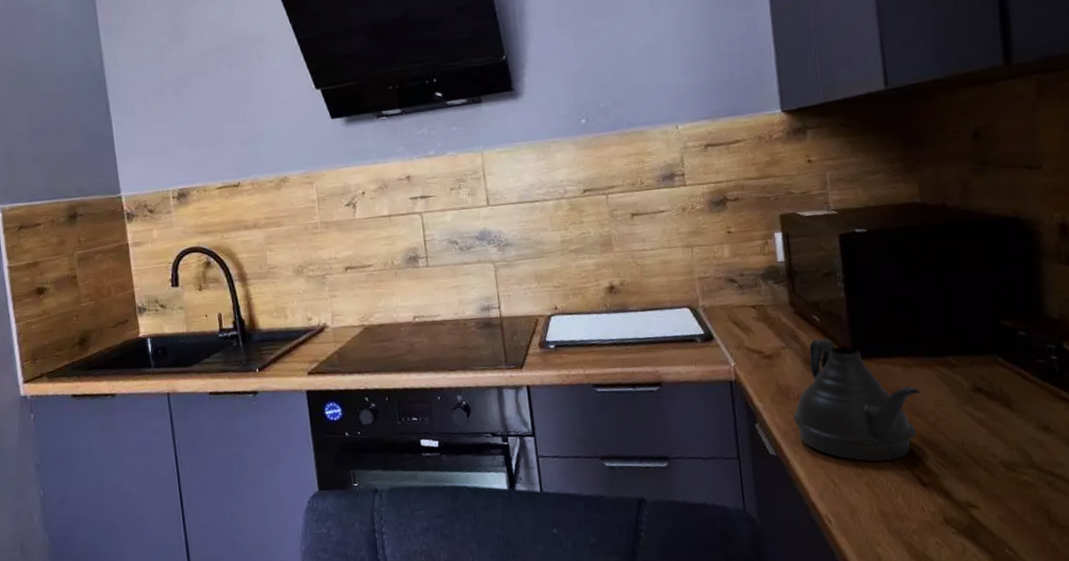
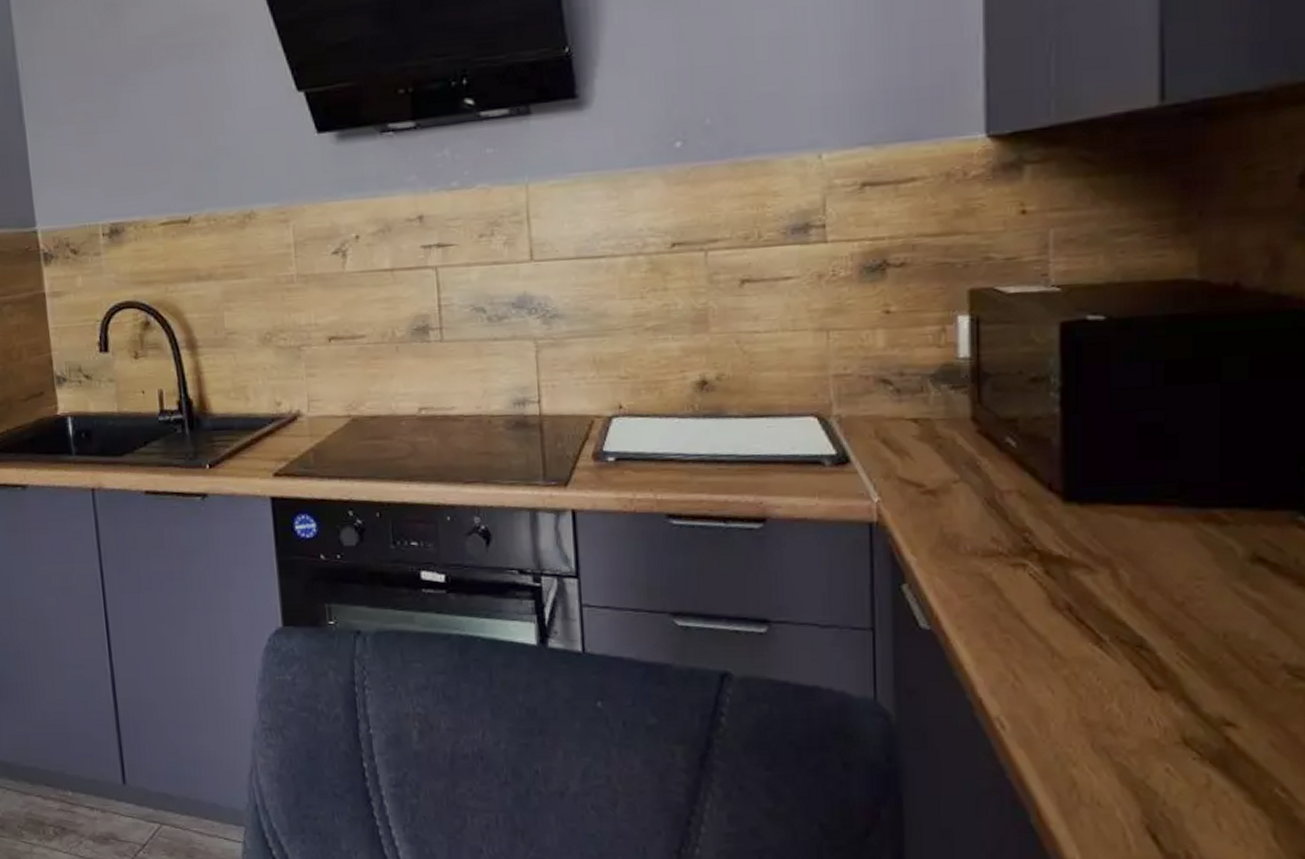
teapot: present [793,339,920,462] -> none [962,471,1165,650]

